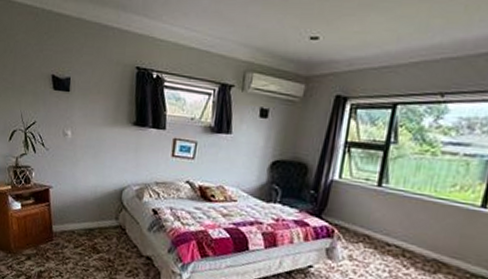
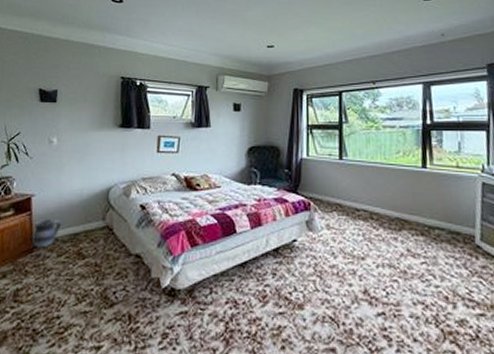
ceramic jug: none [50,211,78,238] -> present [30,219,62,248]

